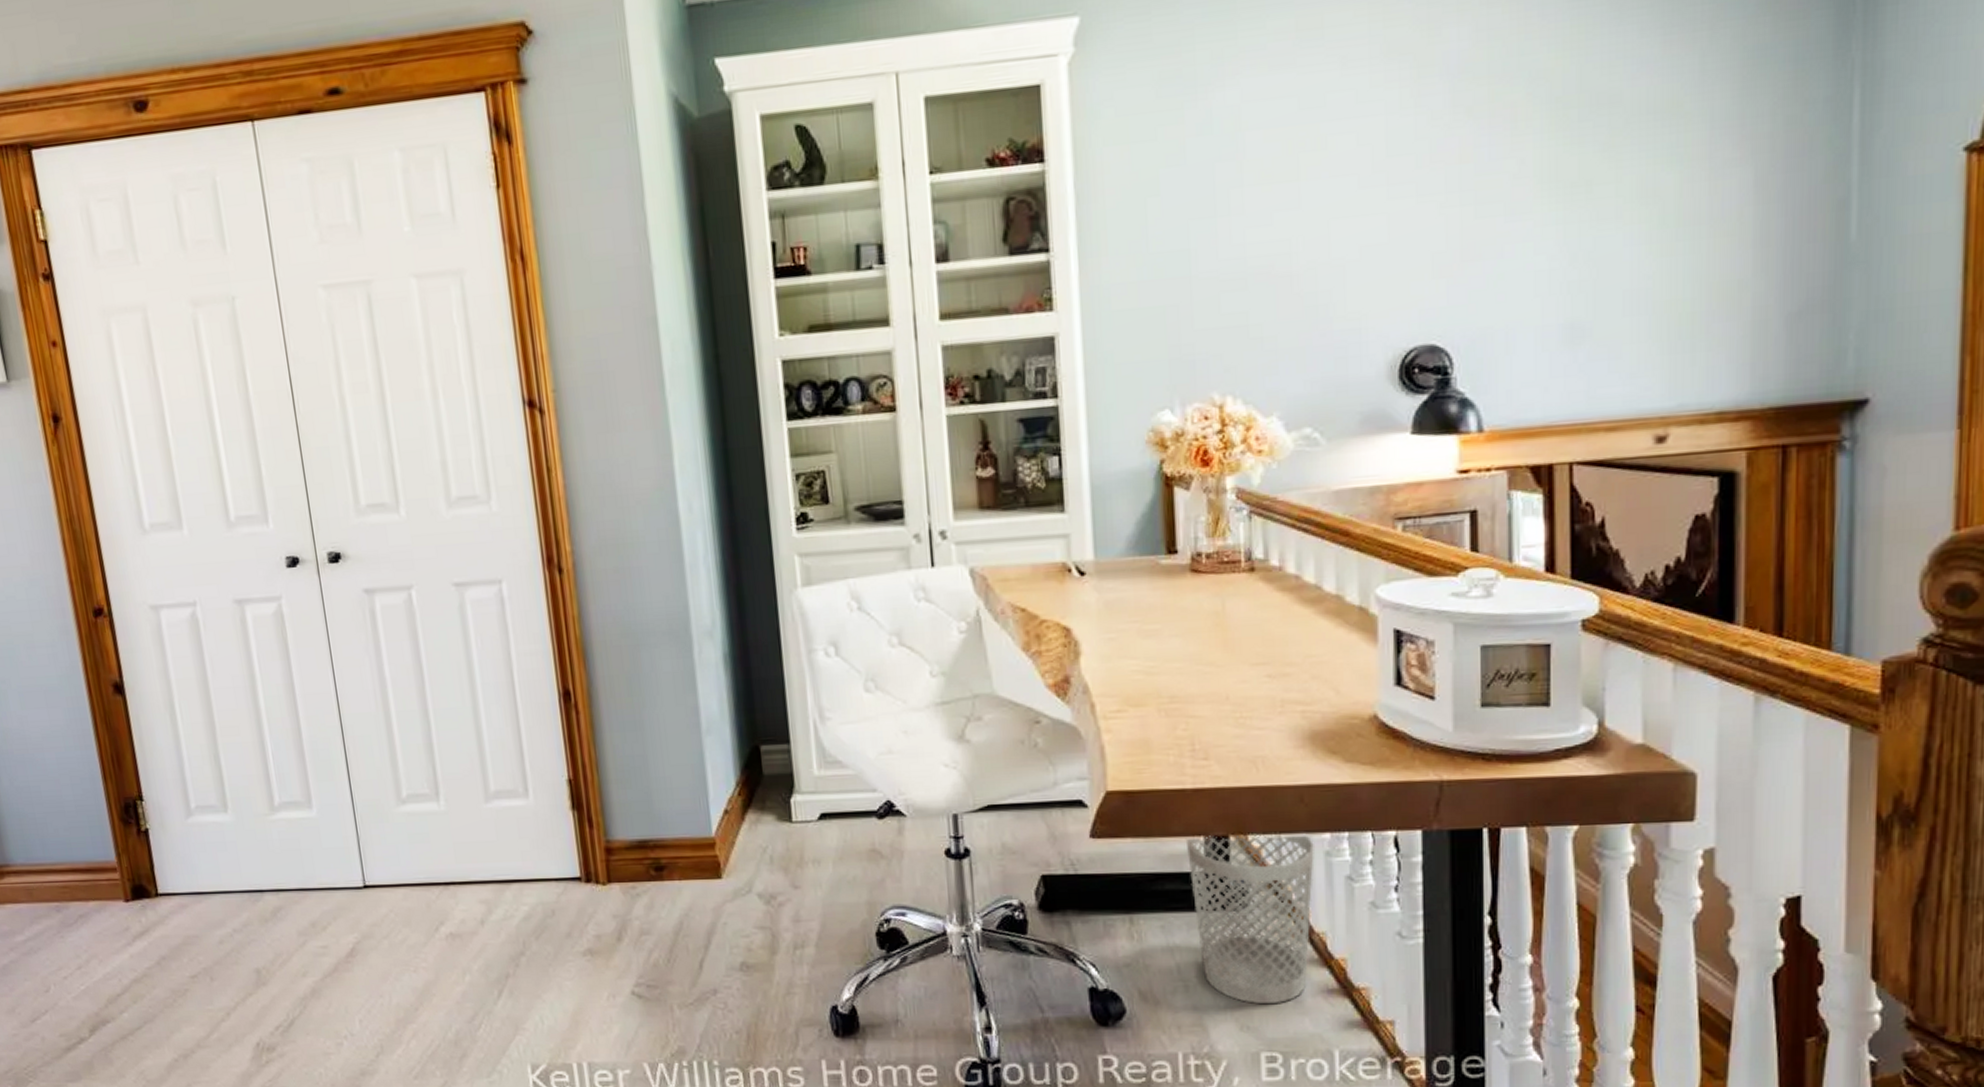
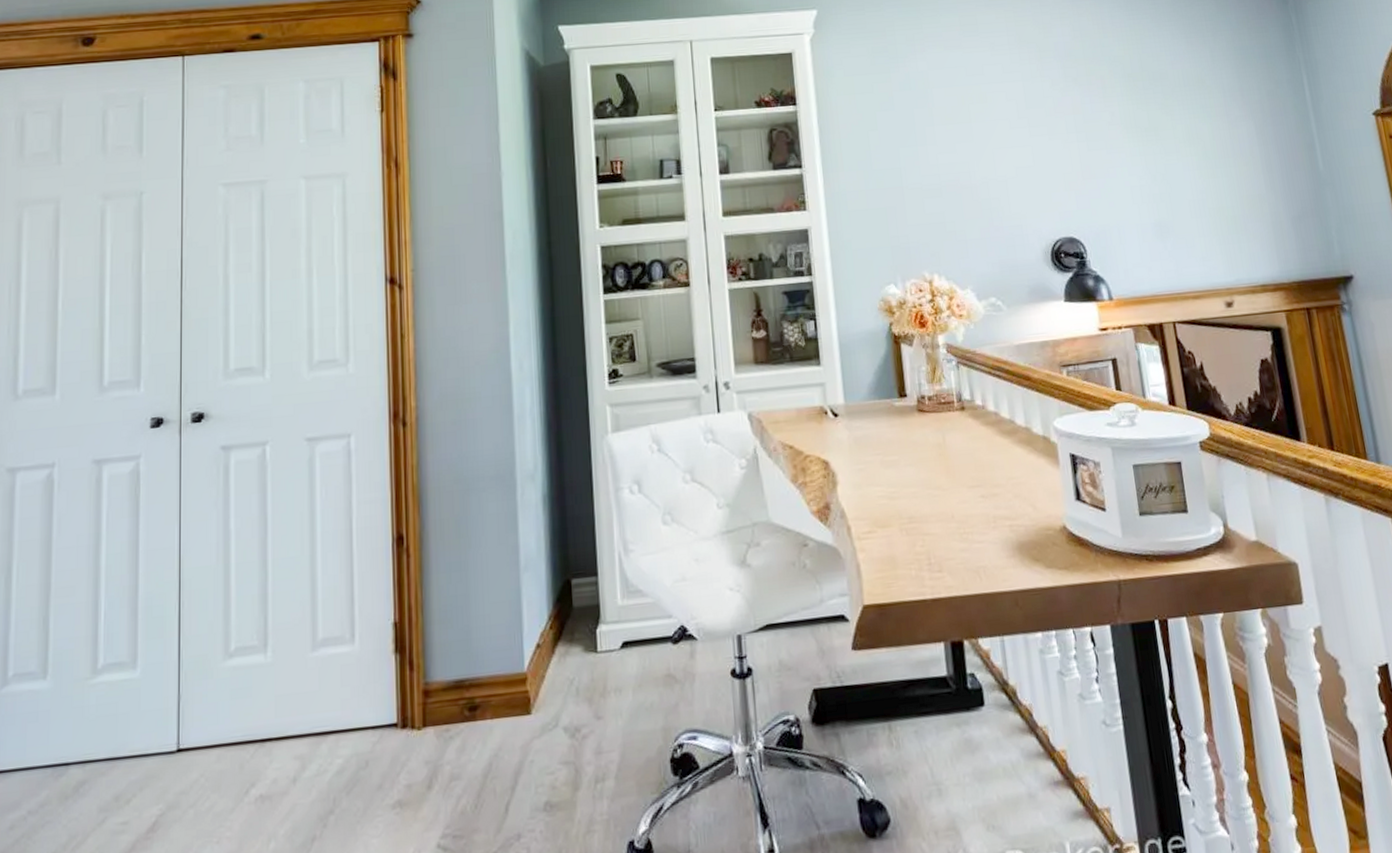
wastebasket: present [1185,833,1314,1005] -> none [929,634,1037,802]

